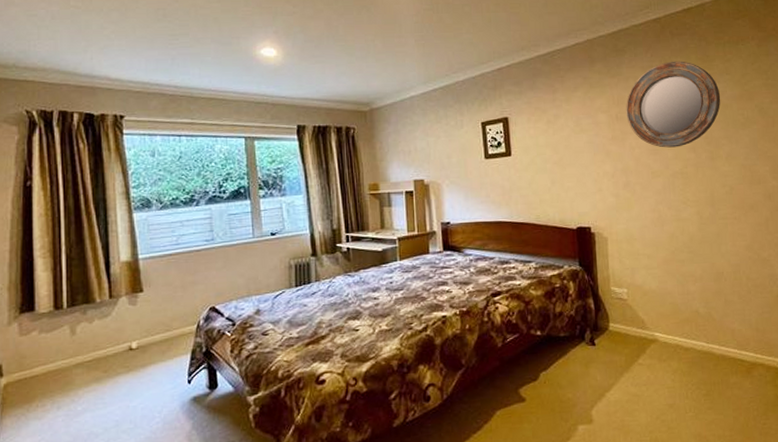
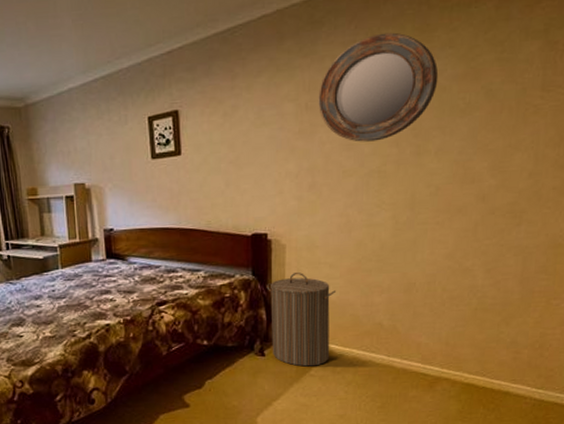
laundry hamper: none [593,263,656,356] -> present [266,273,337,367]

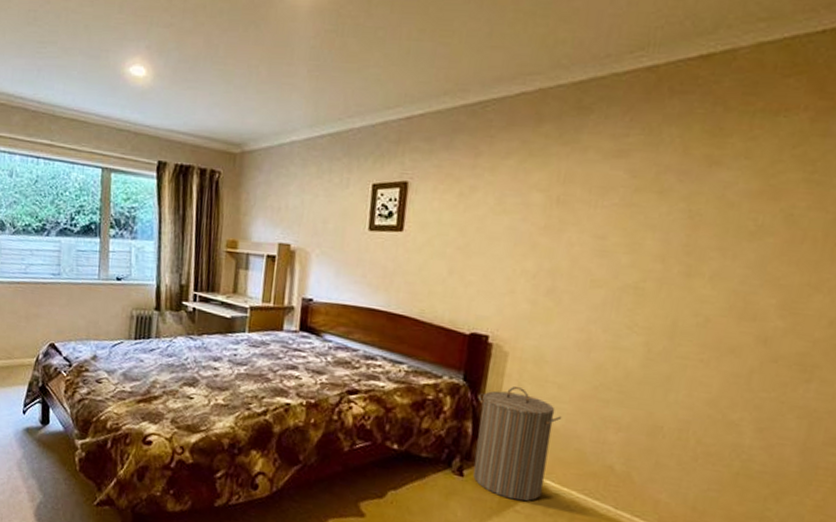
home mirror: present [318,32,439,142] -> none [572,130,727,253]

